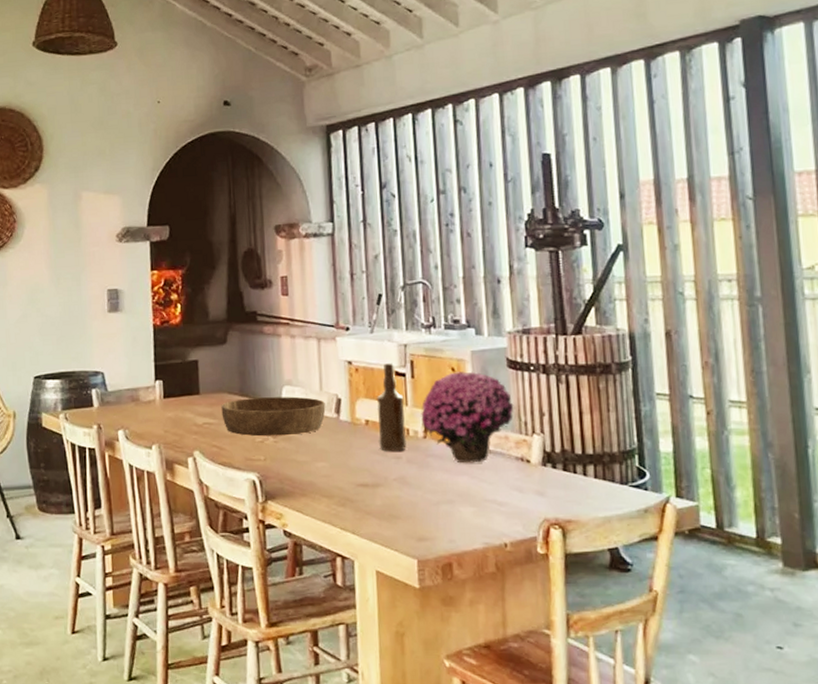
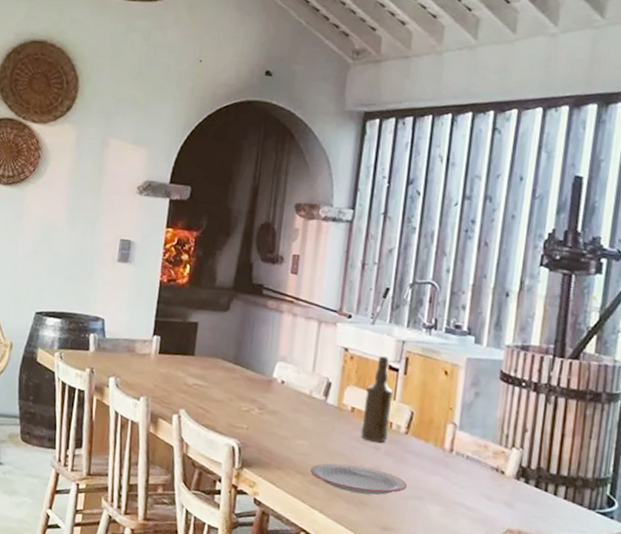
wooden bowl: present [221,396,326,437] -> none [212,366,316,411]
plate: none [335,479,436,507] -> present [310,463,408,496]
flower: present [421,371,514,464] -> none [406,375,499,466]

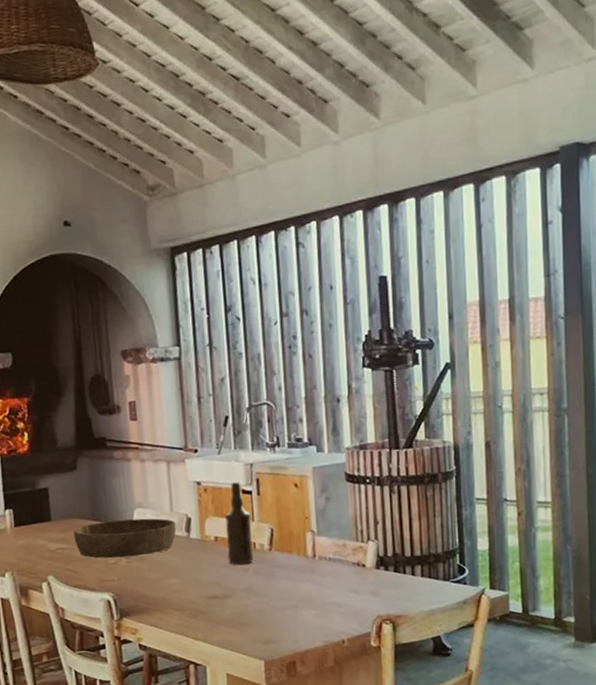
wooden bowl: none [212,366,316,411] -> present [73,518,176,559]
plate: present [310,463,408,496] -> none [187,589,281,617]

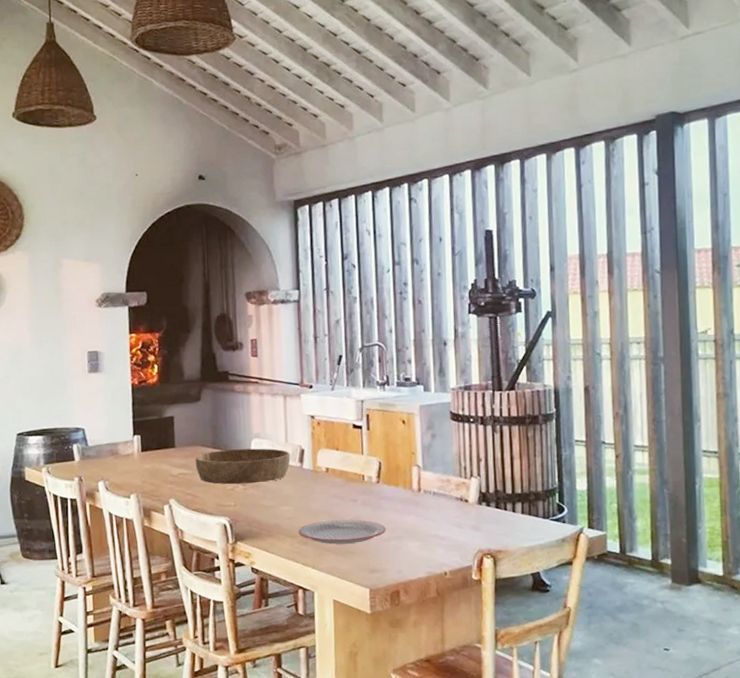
plate: none [187,589,281,617] -> present [298,519,387,545]
bottle: present [225,482,253,565] -> none [336,417,362,495]

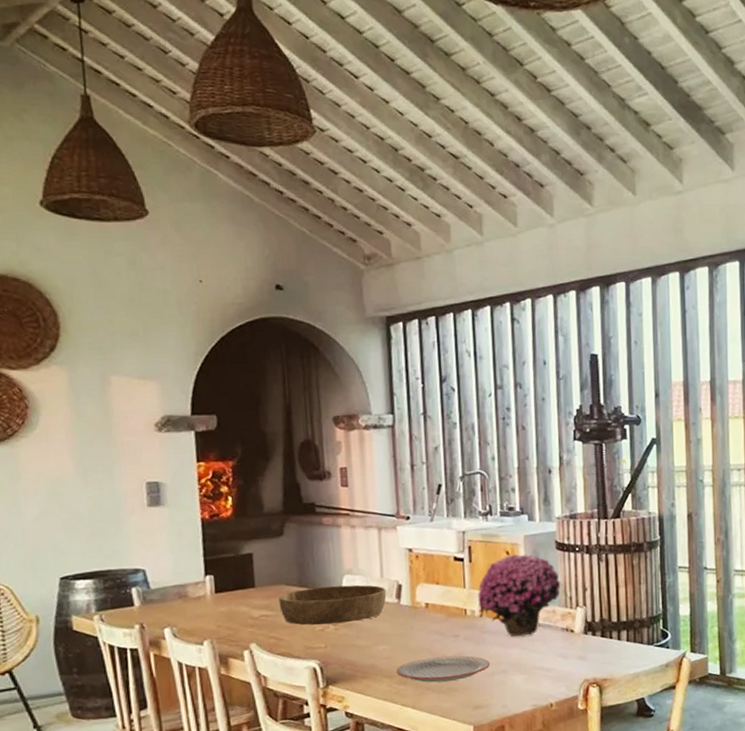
flower: none [375,423,456,504] -> present [478,554,561,637]

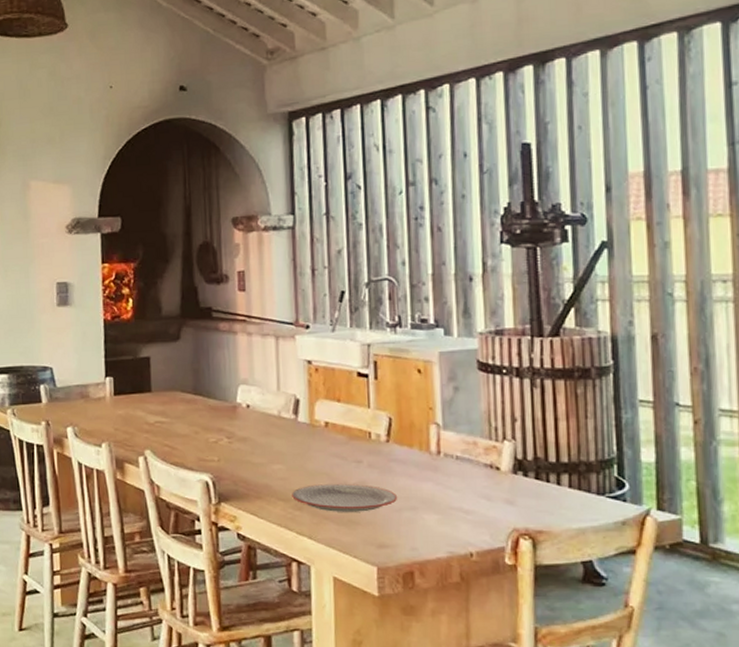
wooden bowl: present [278,585,387,626] -> none [173,396,283,437]
flower: present [478,554,561,637] -> none [384,373,484,469]

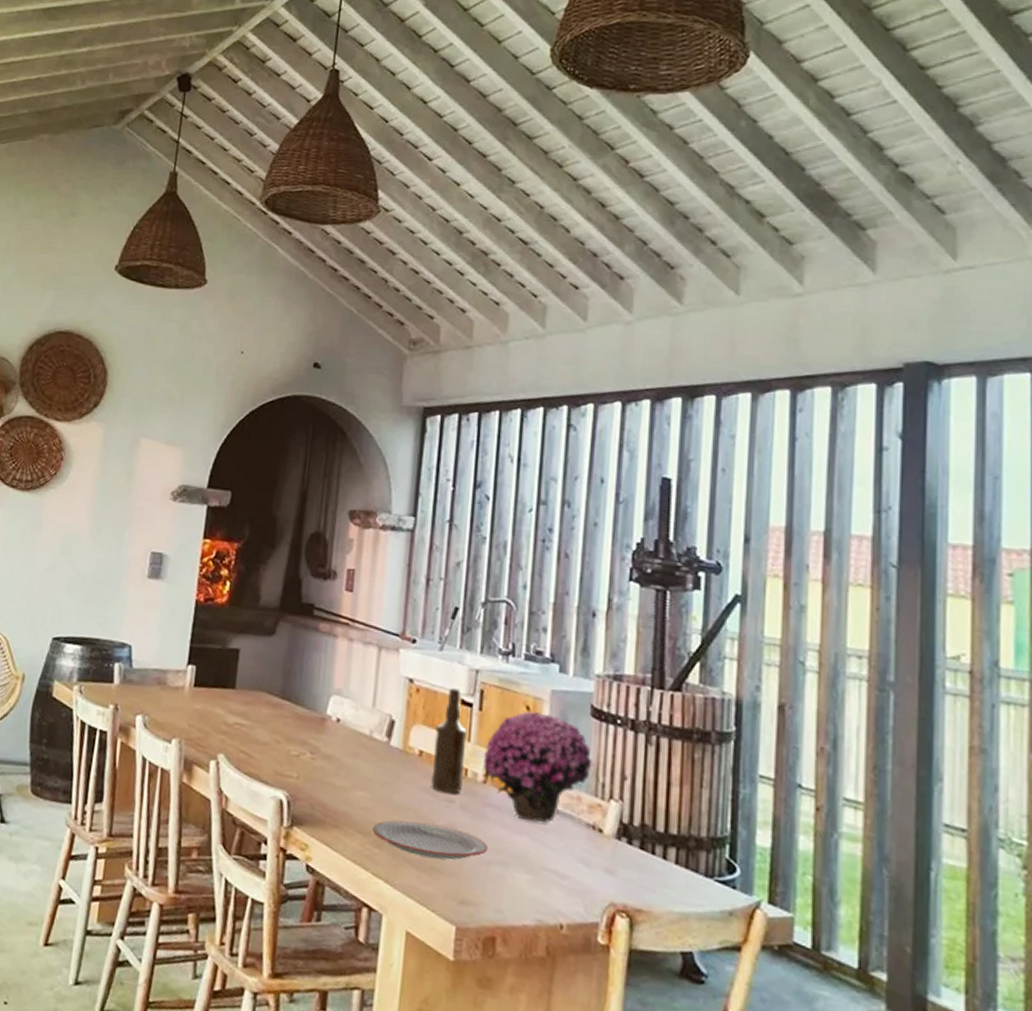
bottle: none [337,363,368,455] -> present [430,688,467,794]
flower: none [384,373,484,469] -> present [483,711,593,823]

